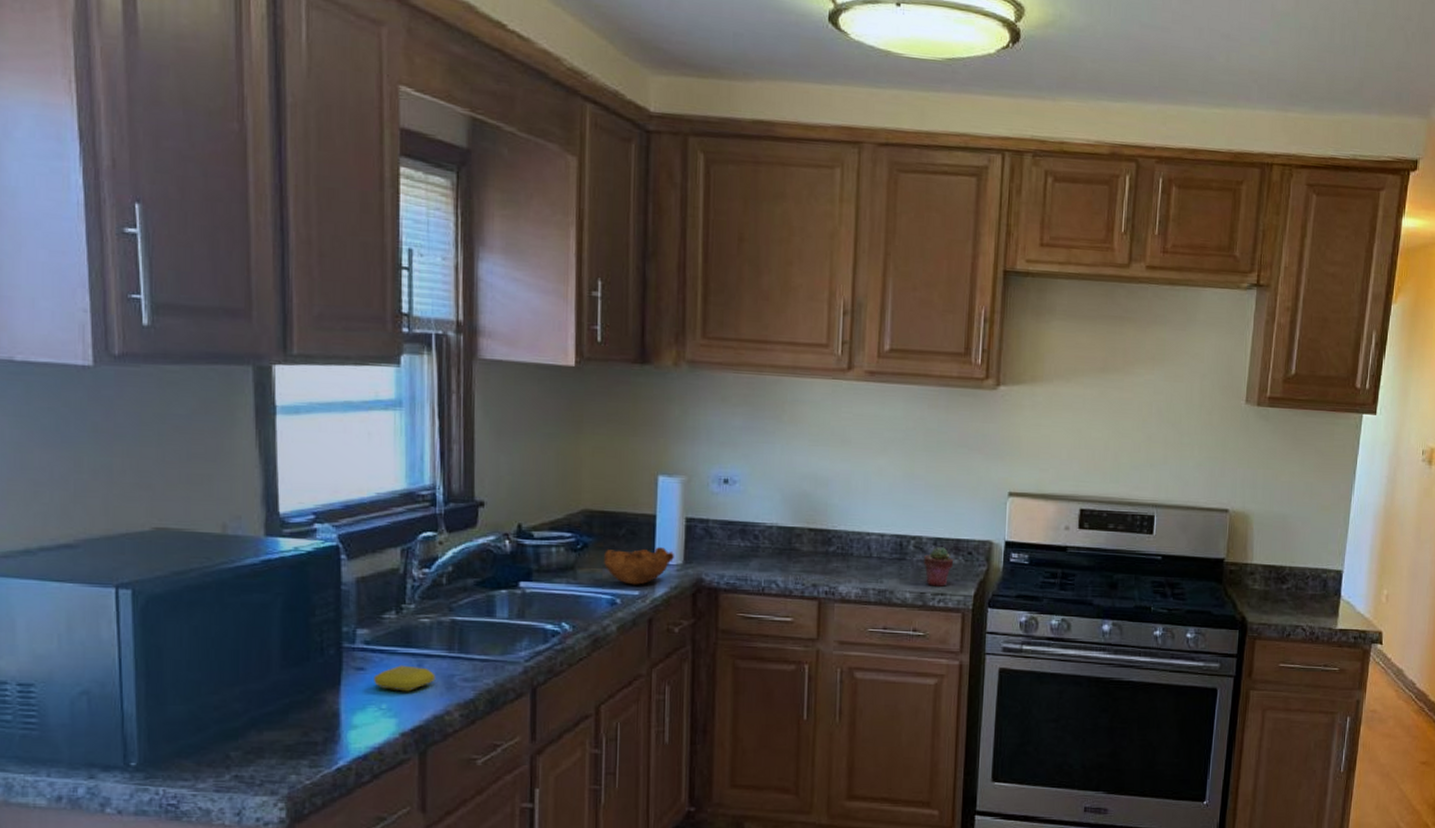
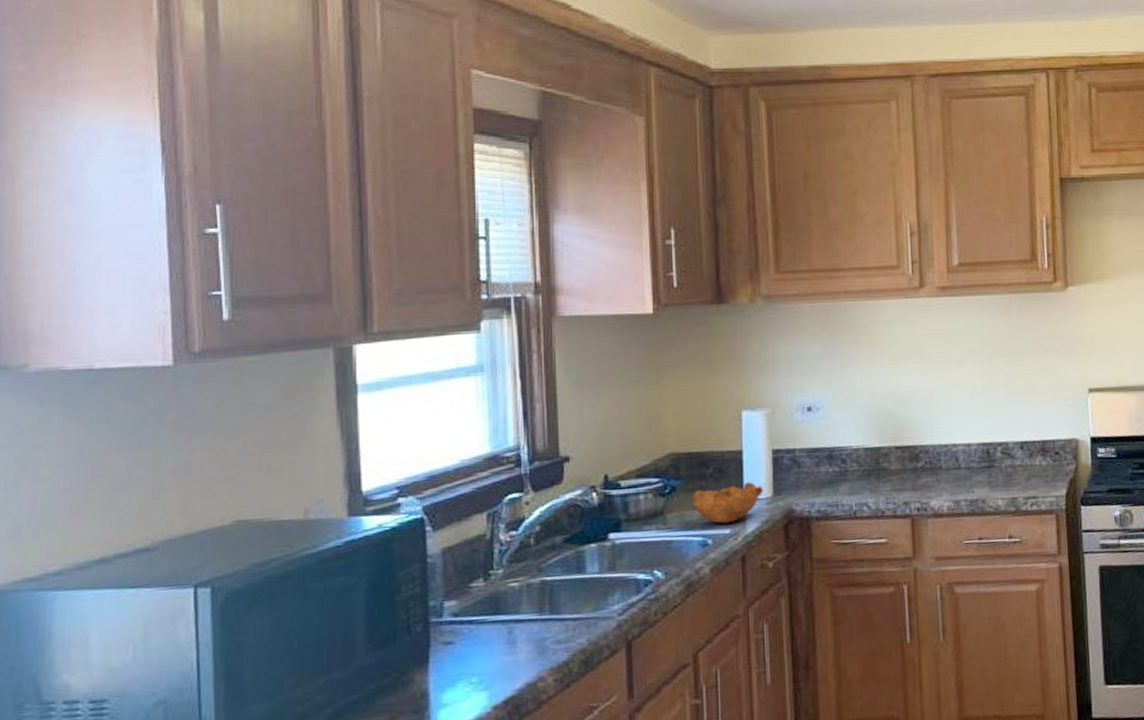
soap bar: present [374,665,436,692] -> none [463,633,527,662]
potted succulent: present [924,547,954,587] -> none [1012,450,1042,491]

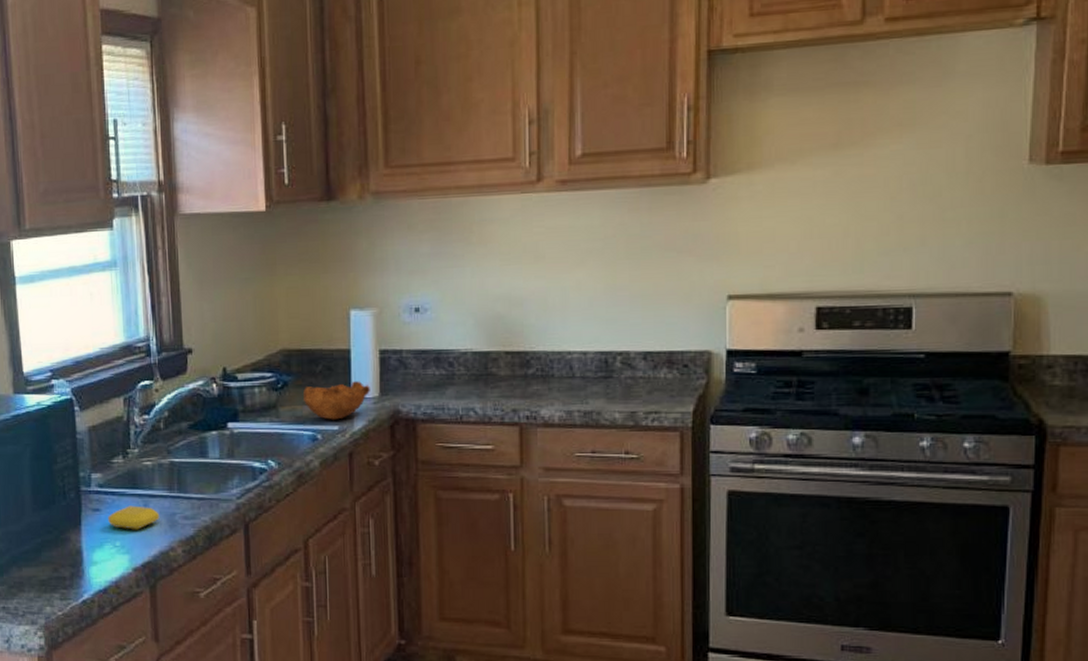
soap bar: none [463,633,527,662] -> present [108,505,160,530]

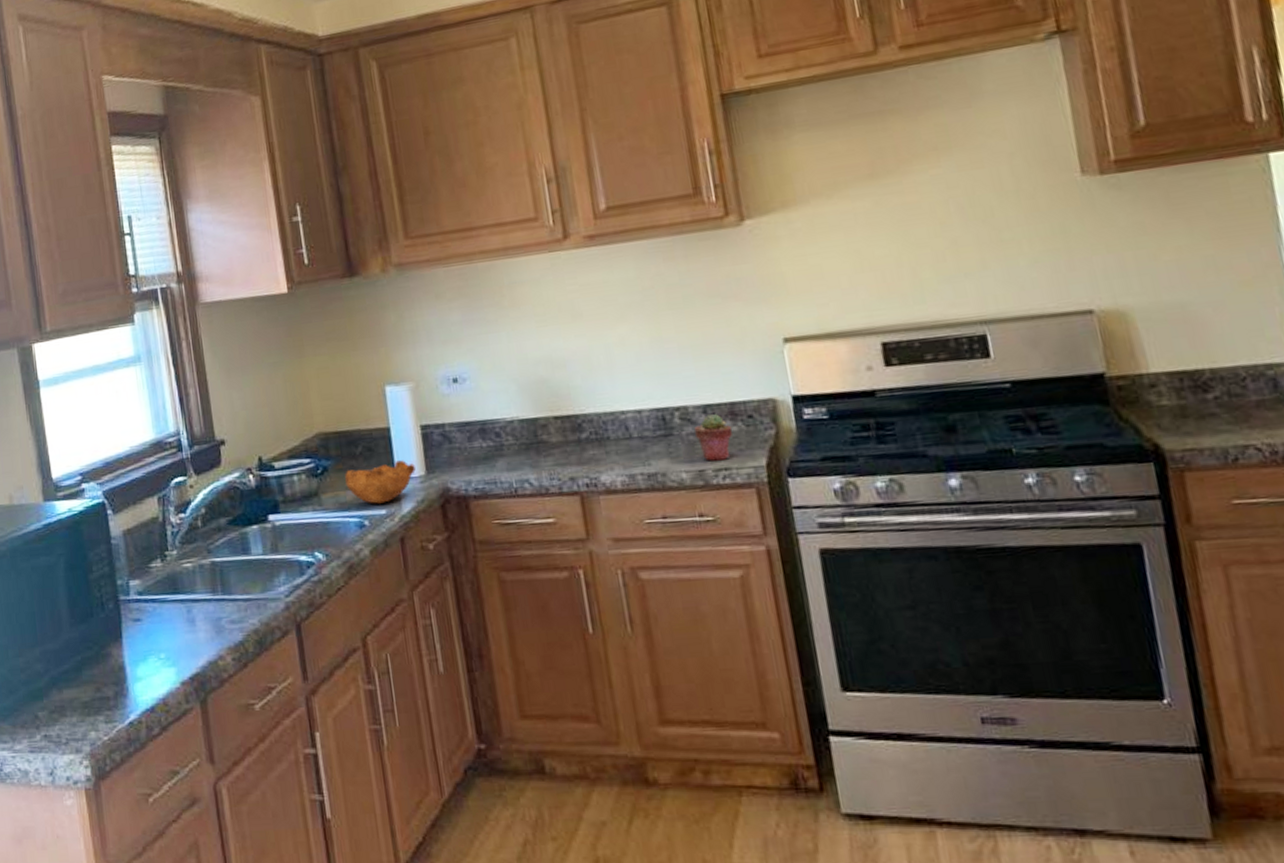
soap bar: present [108,505,160,530] -> none [150,612,205,640]
potted succulent: none [633,361,668,404] -> present [694,414,733,462]

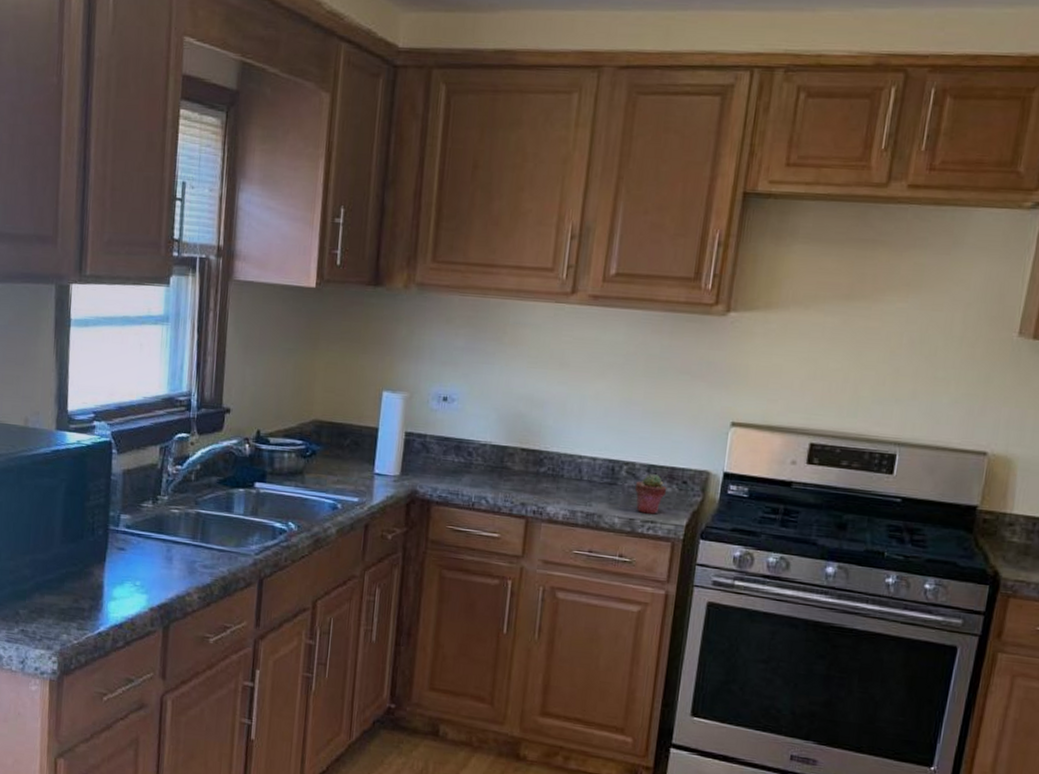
bowl: present [345,460,416,504] -> none [329,458,392,493]

